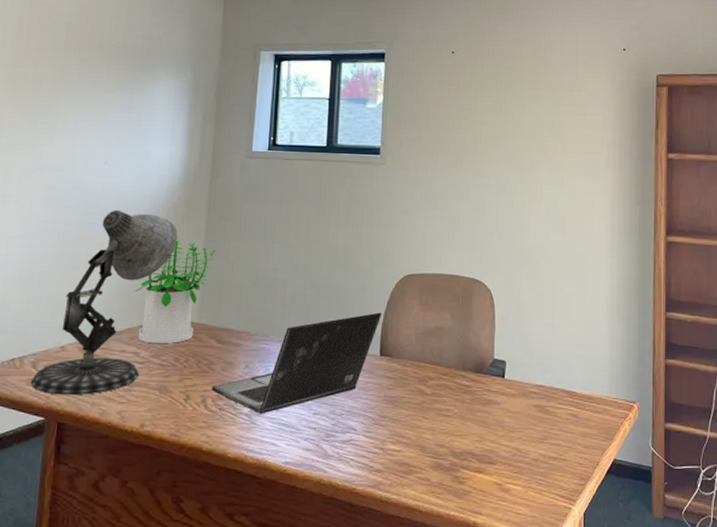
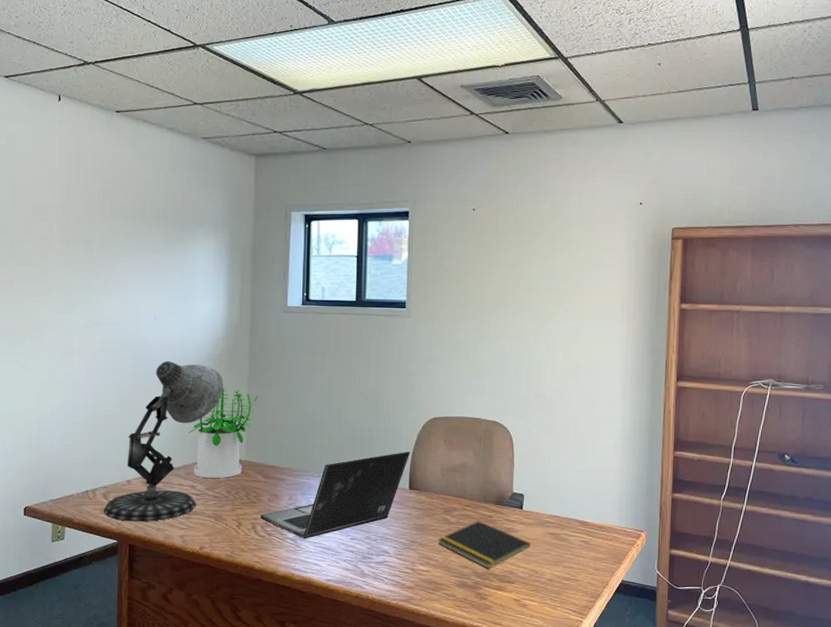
notepad: none [411,392,513,447] -> present [438,521,531,569]

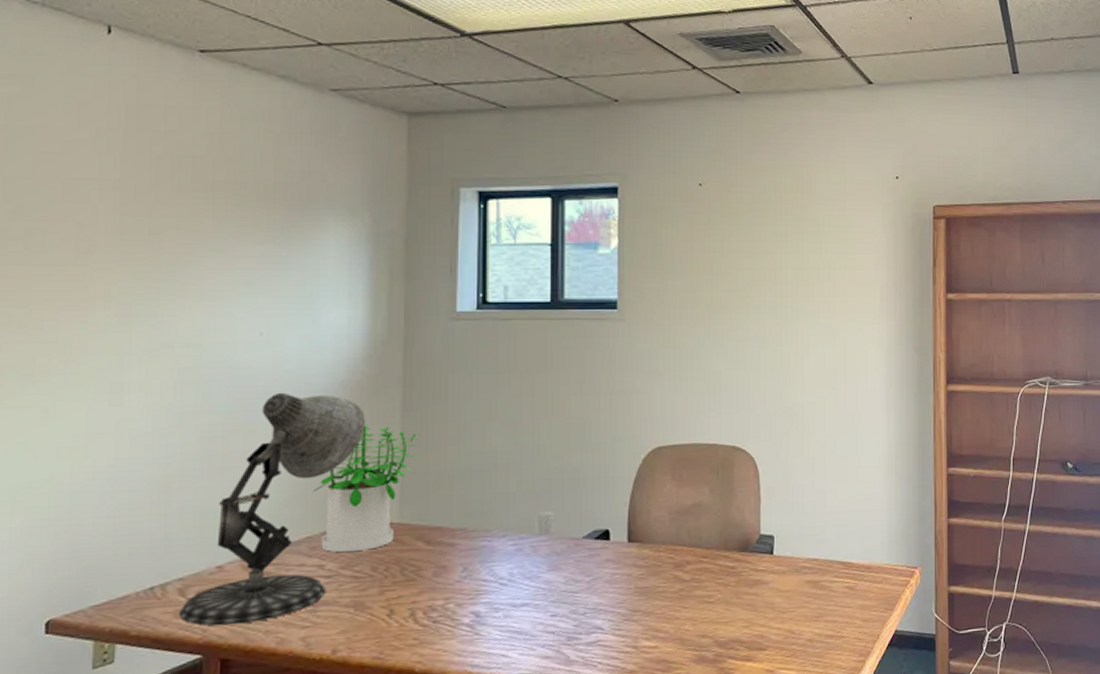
laptop: present [261,451,411,539] -> none [422,493,628,623]
notepad: present [438,521,531,569] -> none [668,575,784,635]

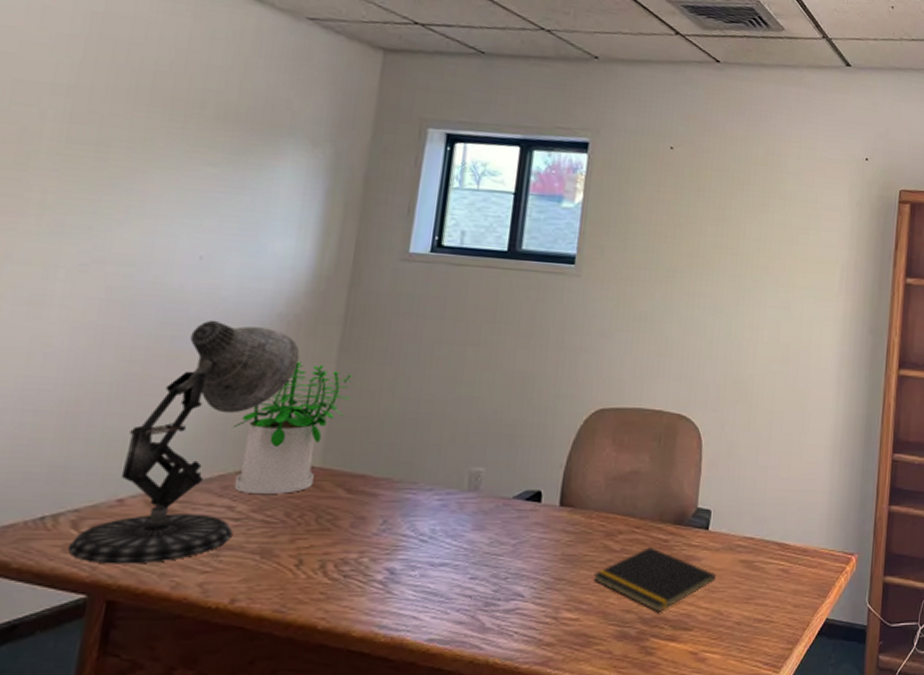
notepad: none [668,575,784,635] -> present [593,547,716,612]

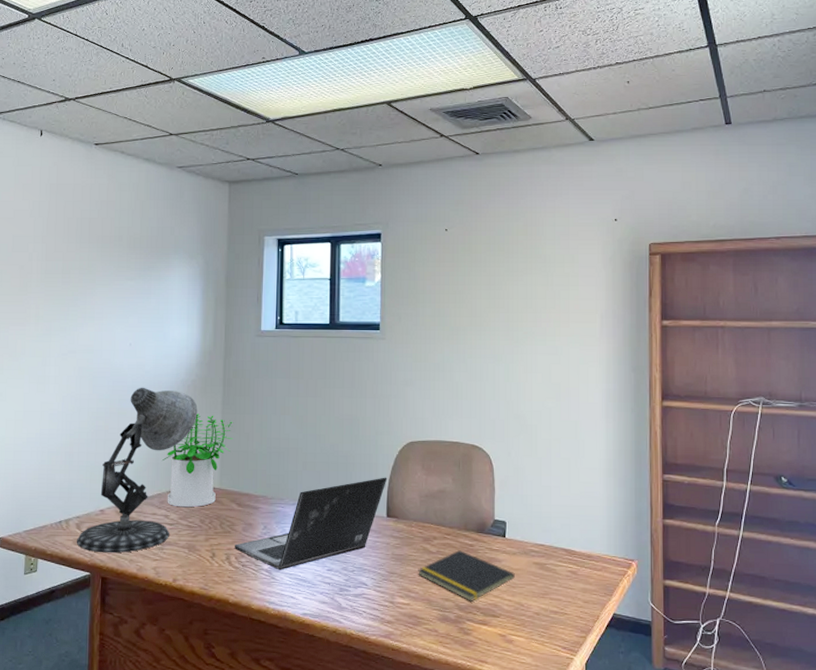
laptop: none [335,454,566,581] -> present [235,477,387,570]

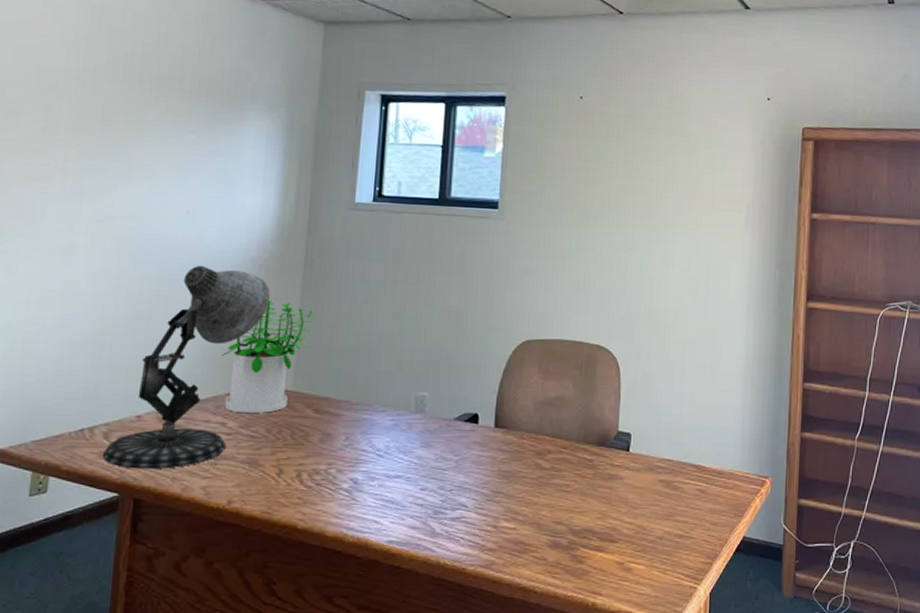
laptop: present [235,477,387,570] -> none [308,380,498,490]
notepad: present [418,550,515,601] -> none [527,466,638,525]

